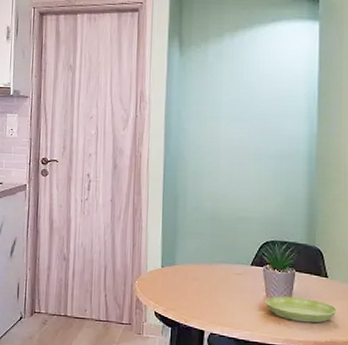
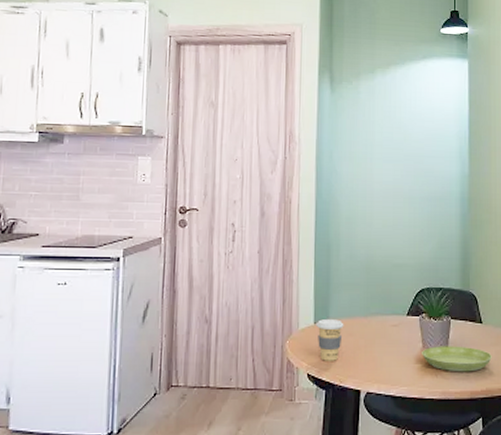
coffee cup: none [163,264,190,302] -> present [315,319,344,361]

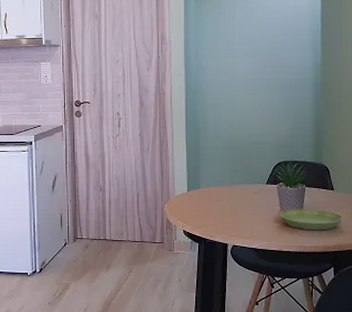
coffee cup: present [315,319,344,361] -> none [189,188,213,221]

